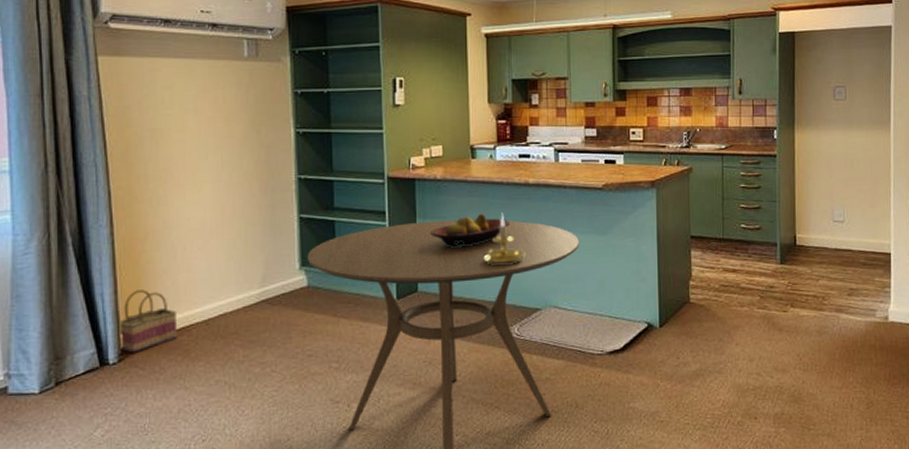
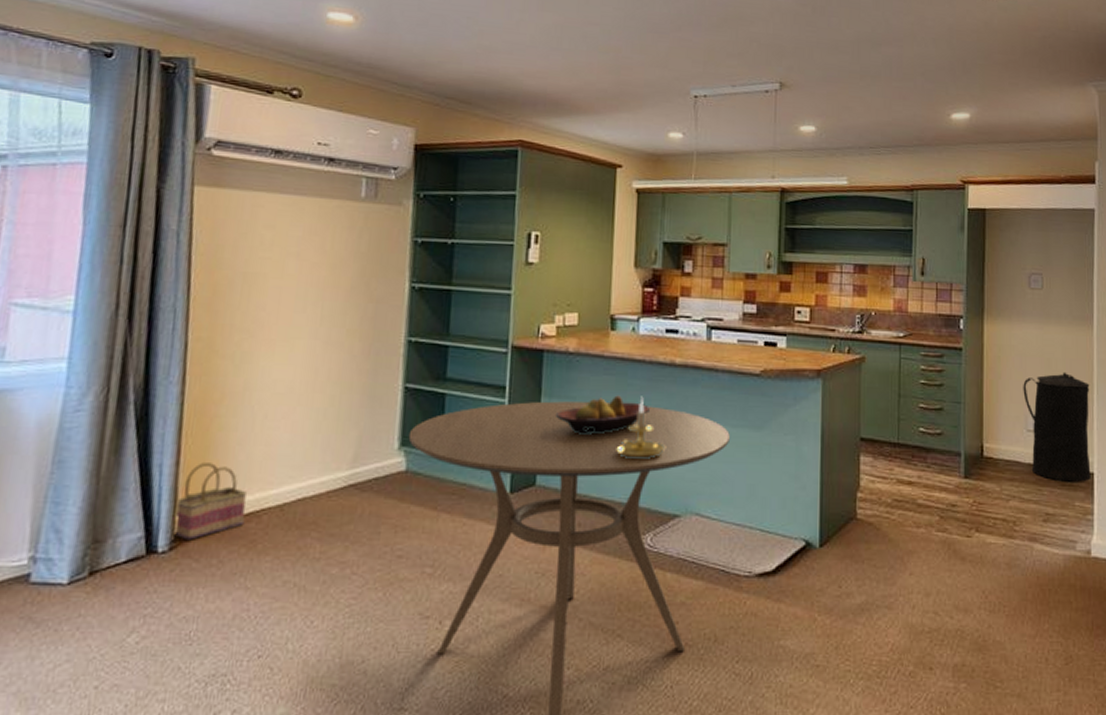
trash can: none [829,169,889,262] -> present [1023,372,1091,482]

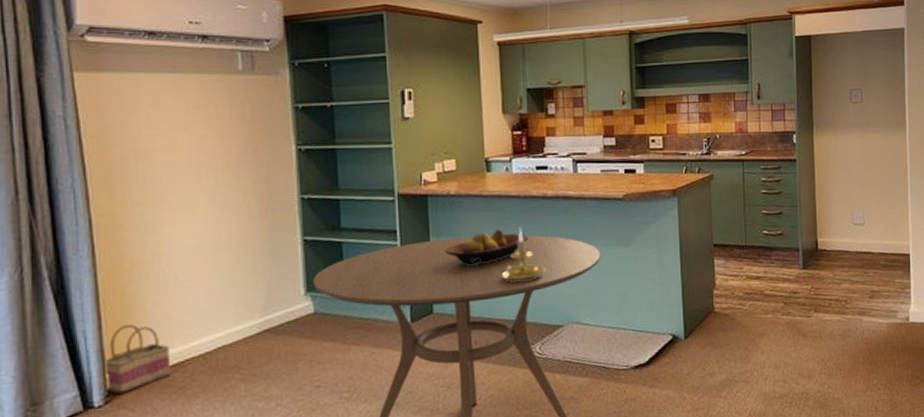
trash can: present [1023,372,1091,482] -> none [849,171,908,264]

